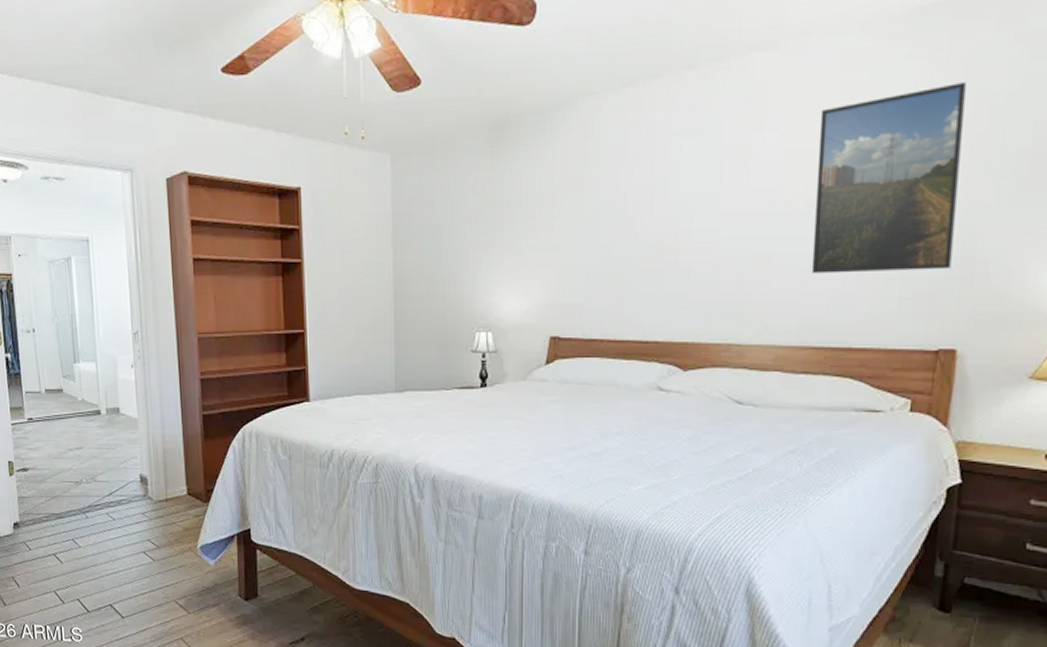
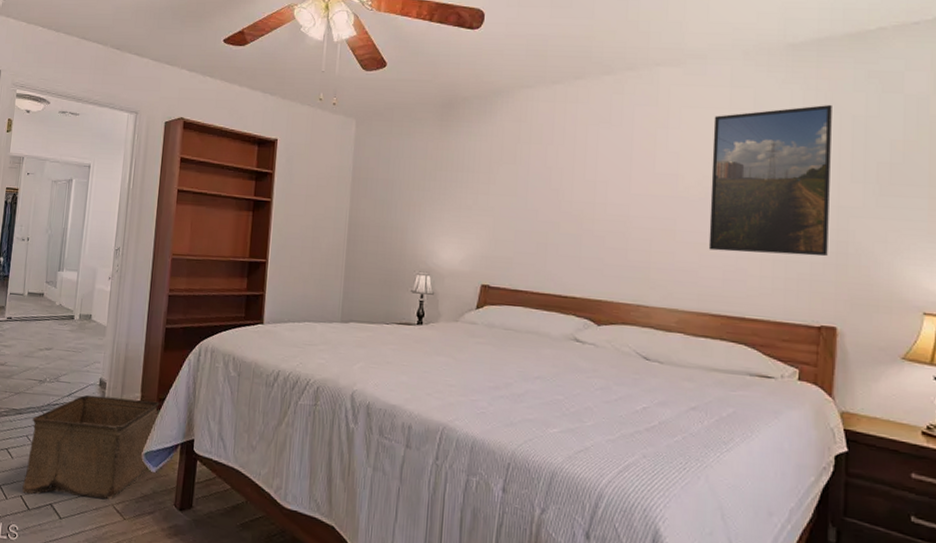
storage bin: none [75,492,208,597] -> present [22,394,160,499]

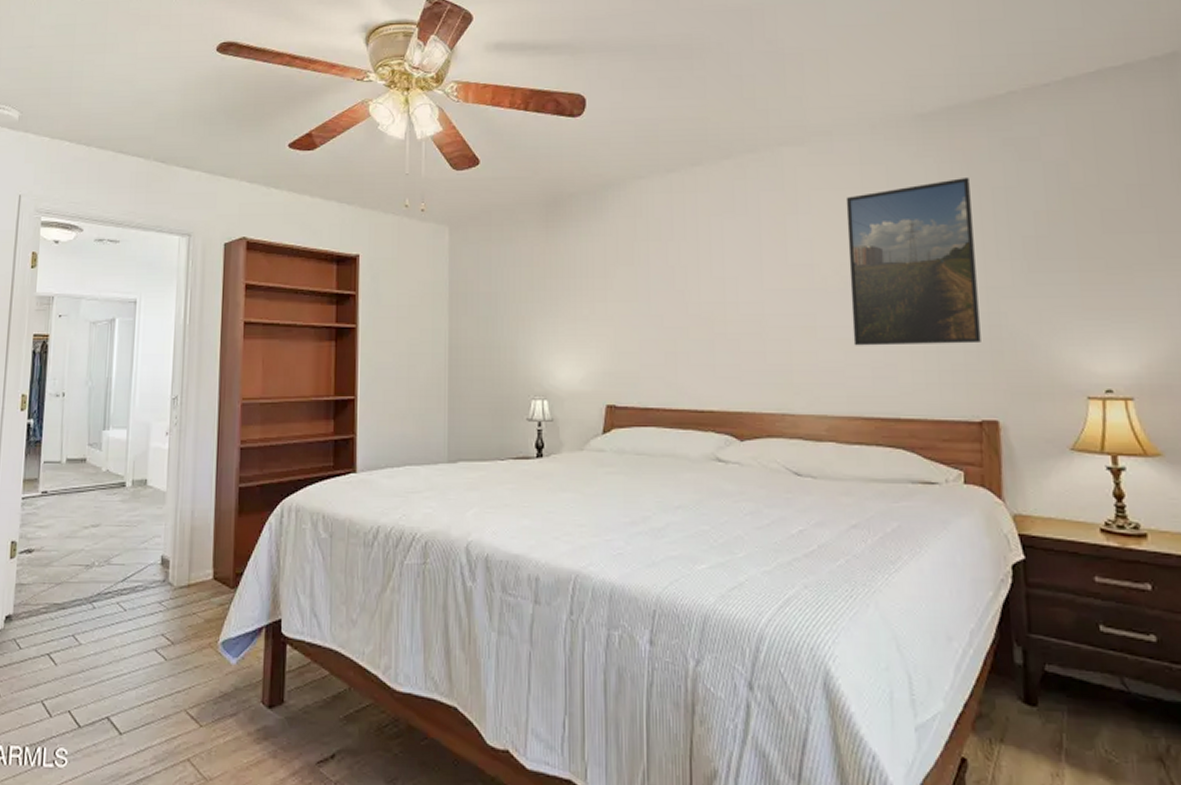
storage bin: present [22,394,160,499] -> none [70,577,237,708]

